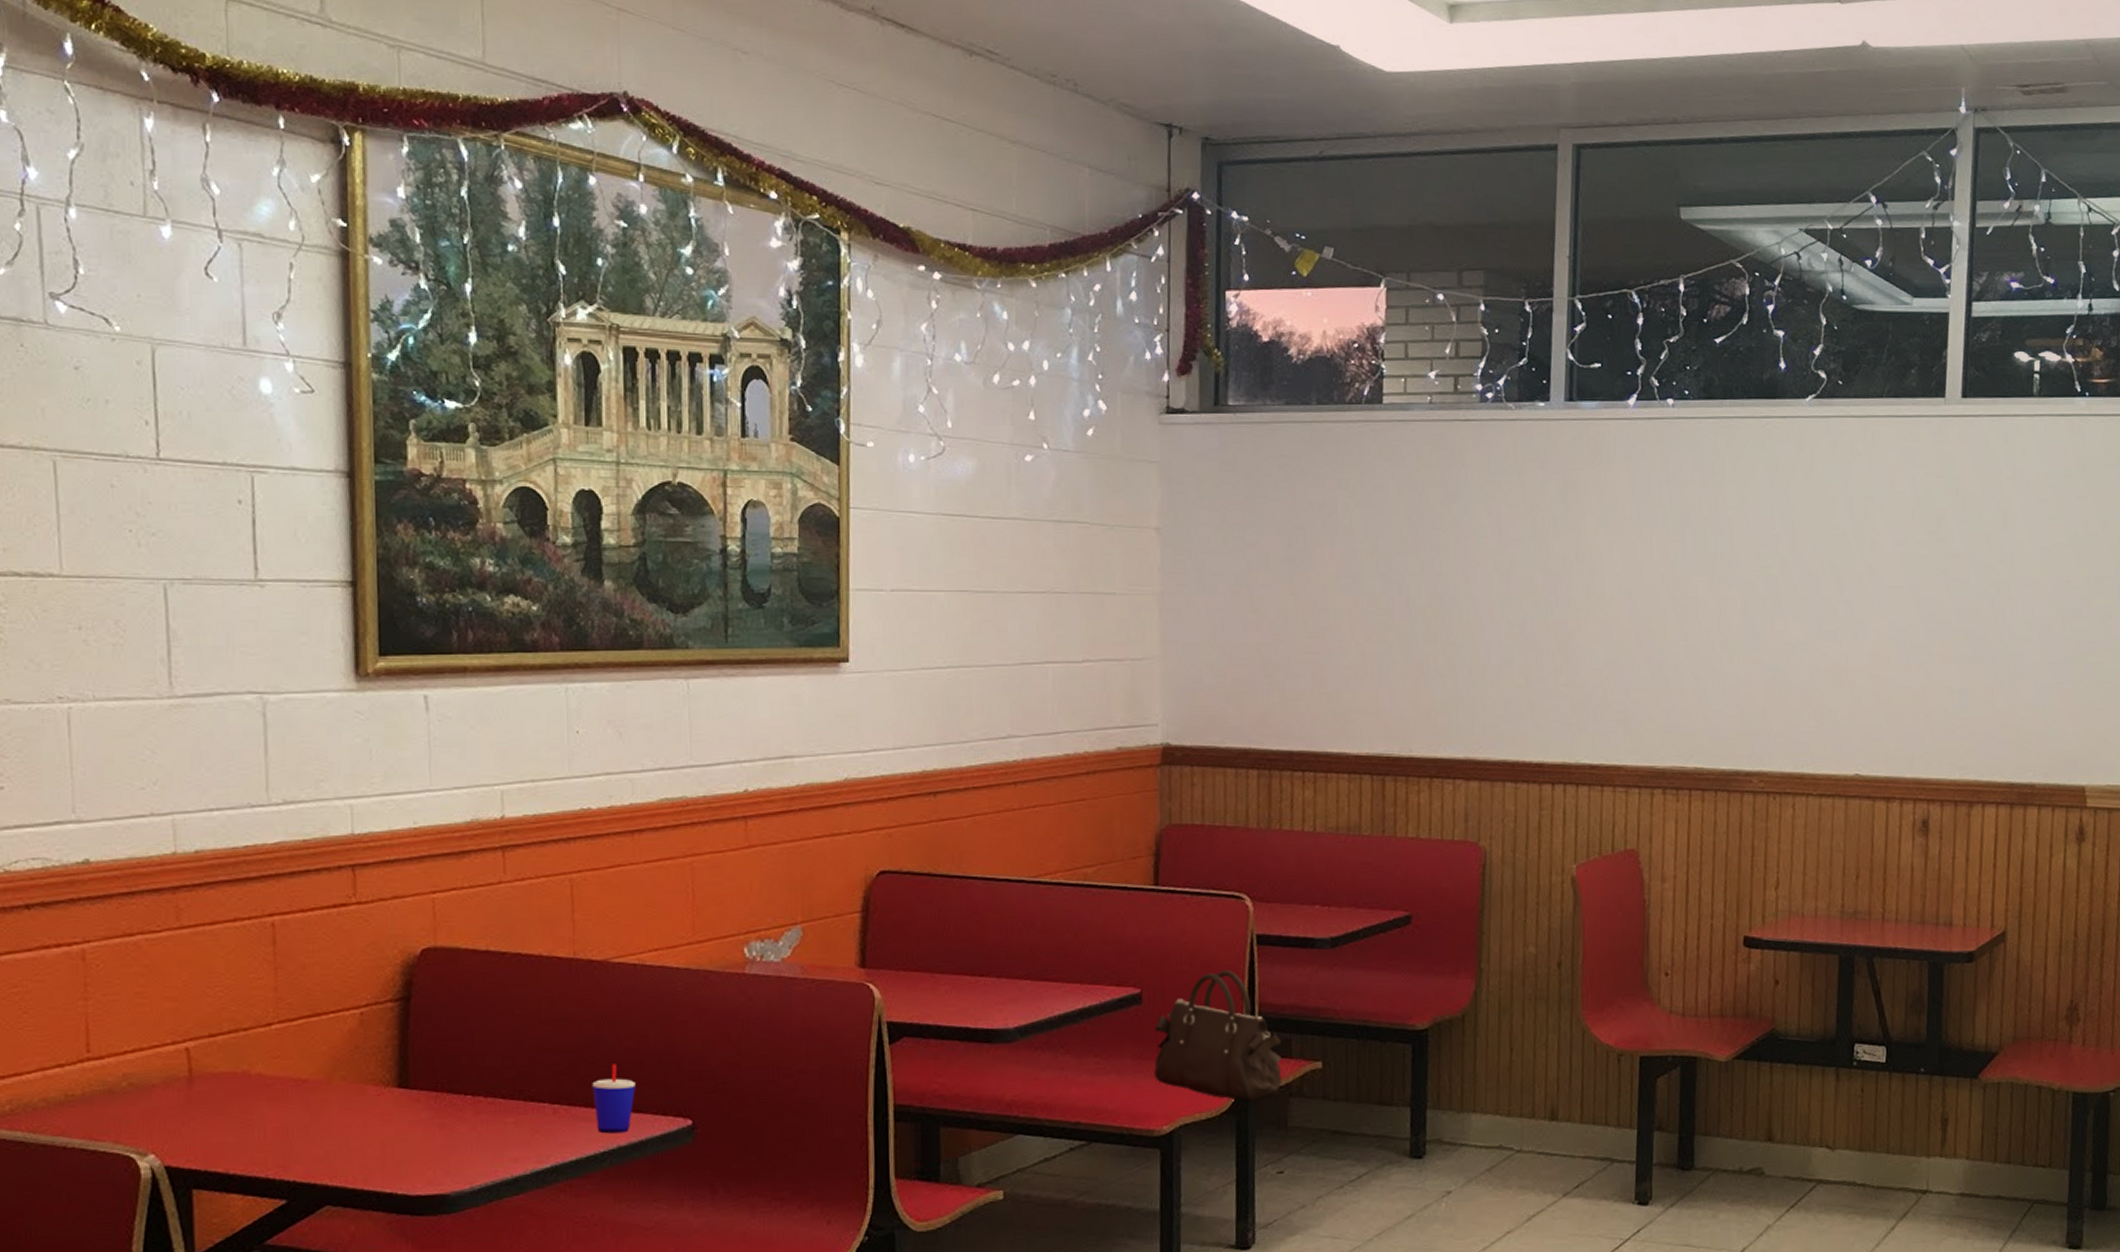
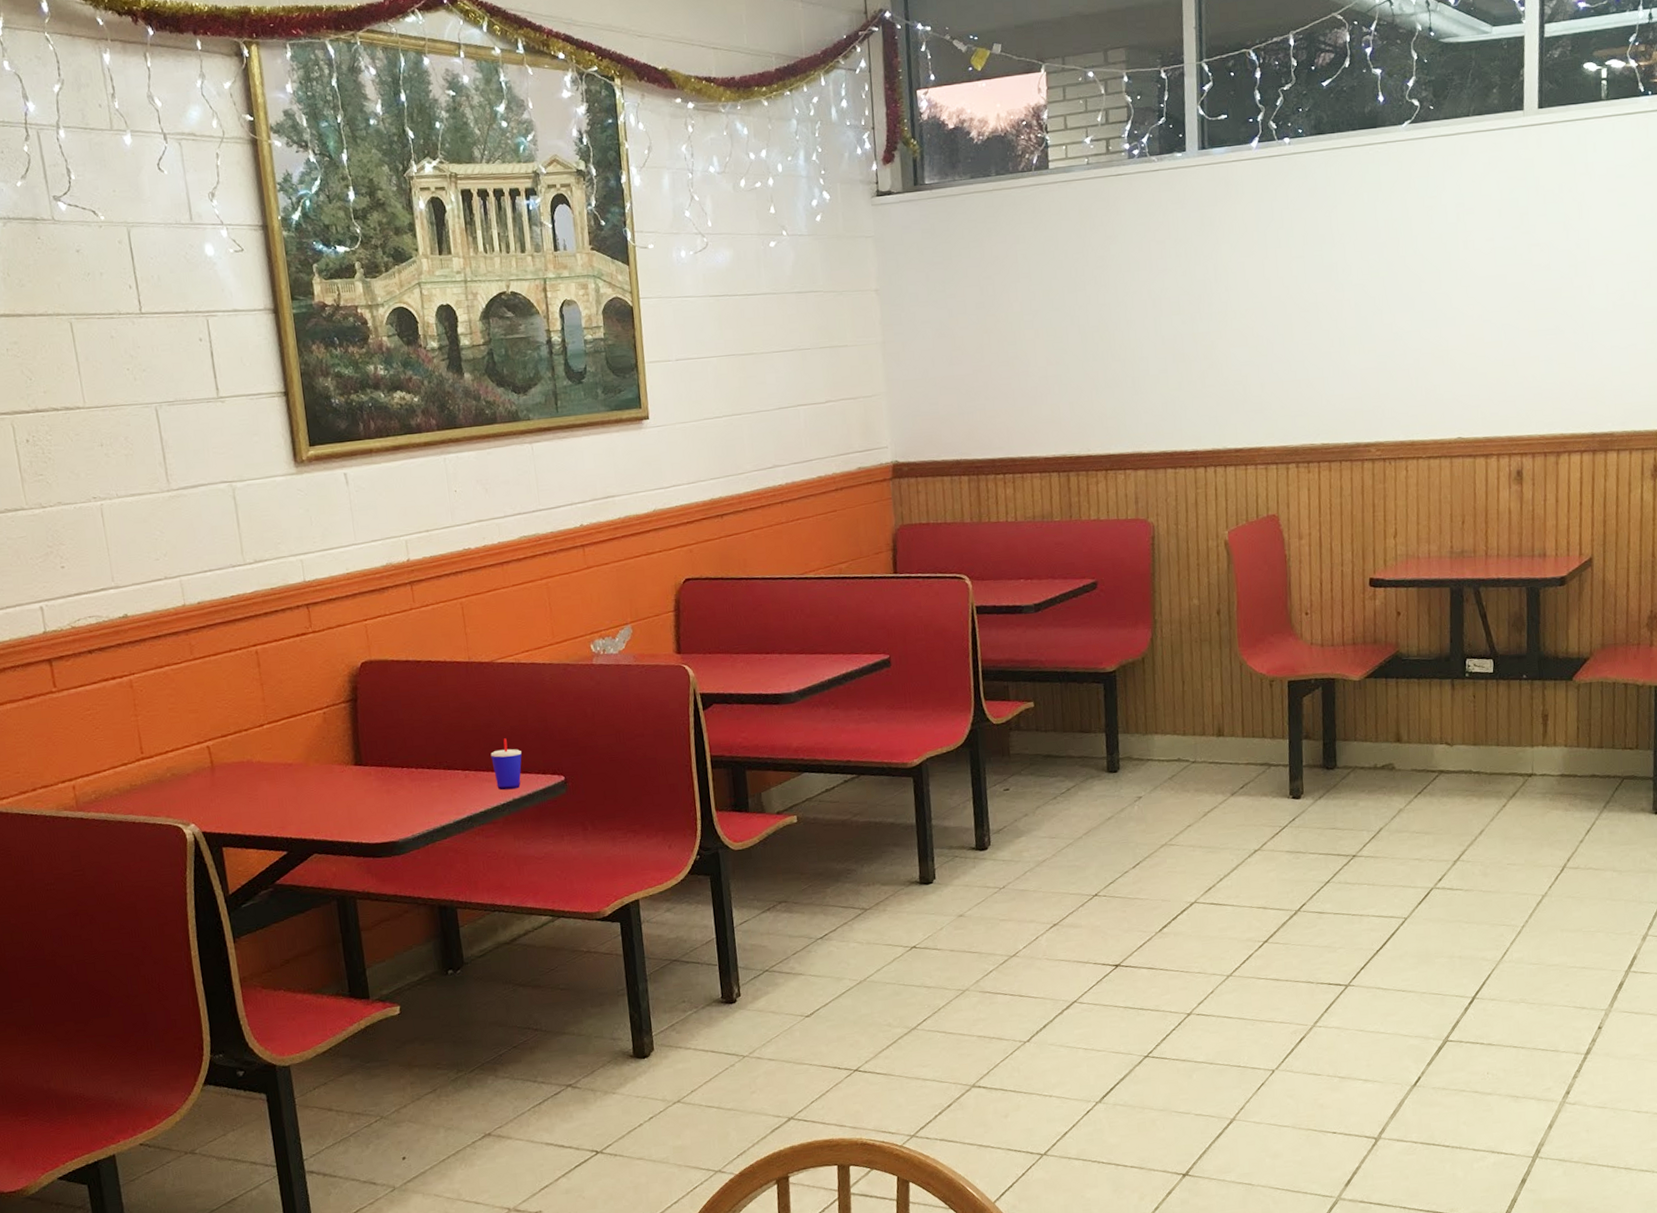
shoulder bag: present [1154,970,1282,1102] -> none [902,635,1004,738]

